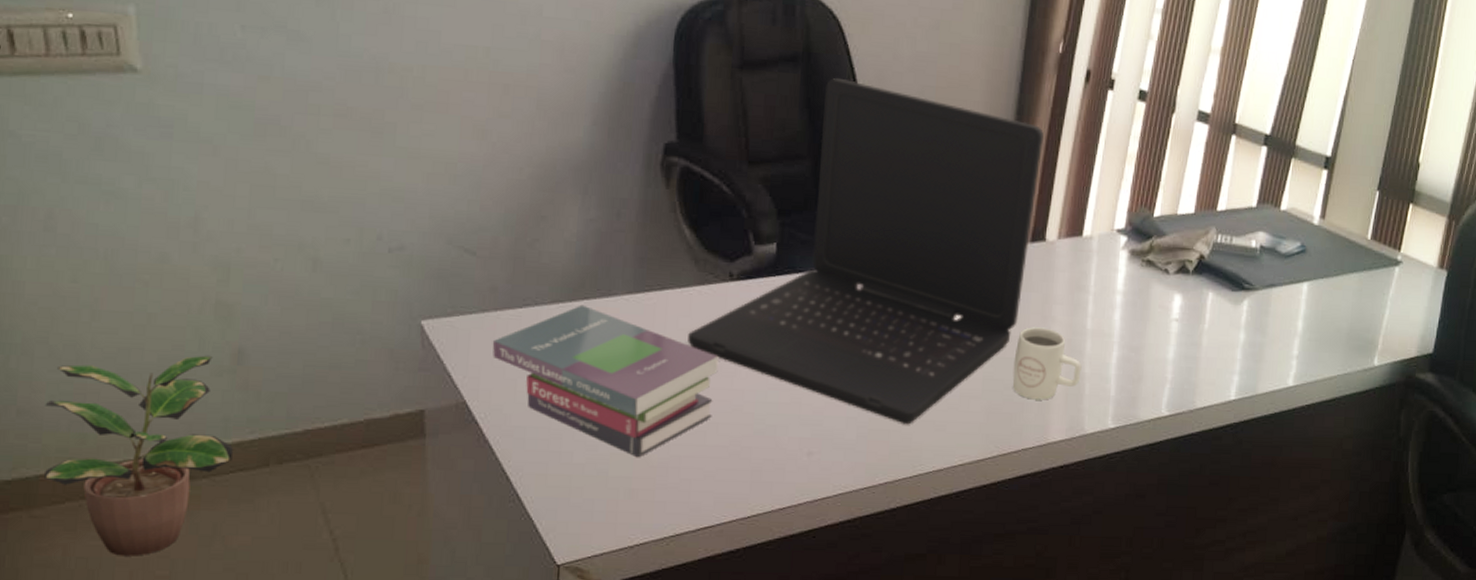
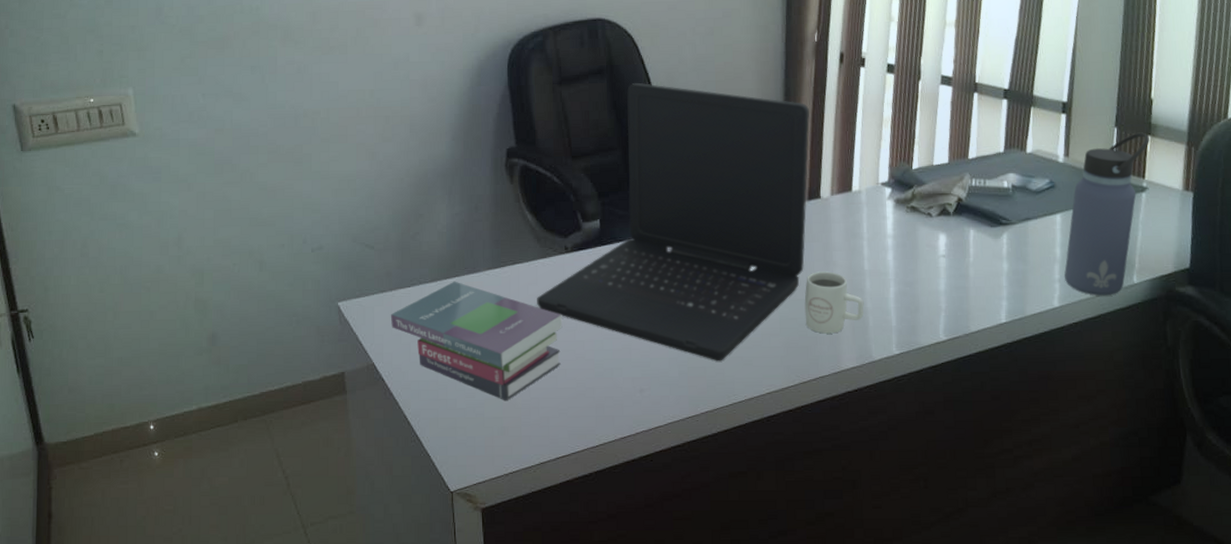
potted plant: present [44,355,233,556] -> none [86,340,212,496]
water bottle: none [1303,199,1412,378] -> present [1064,132,1150,296]

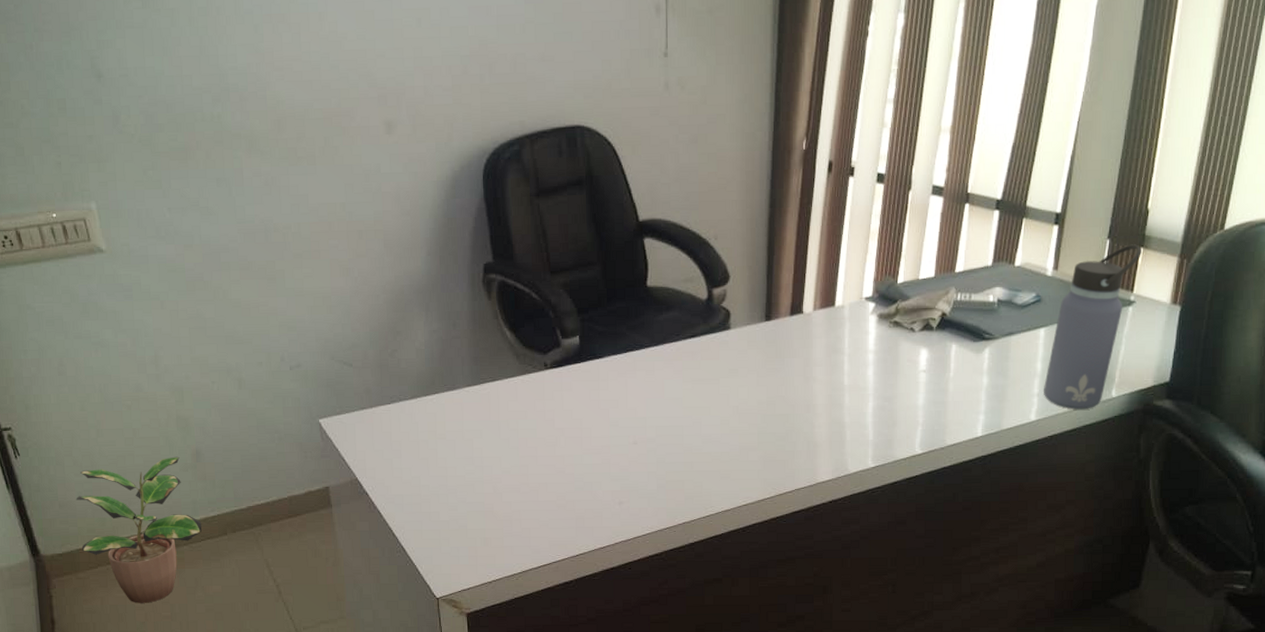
potted plant: none [86,340,212,496] -> present [76,456,202,603]
books: present [390,281,563,401] -> none [371,398,543,514]
laptop: present [537,83,810,362] -> none [517,195,795,475]
mug: present [804,271,864,334] -> none [783,387,842,448]

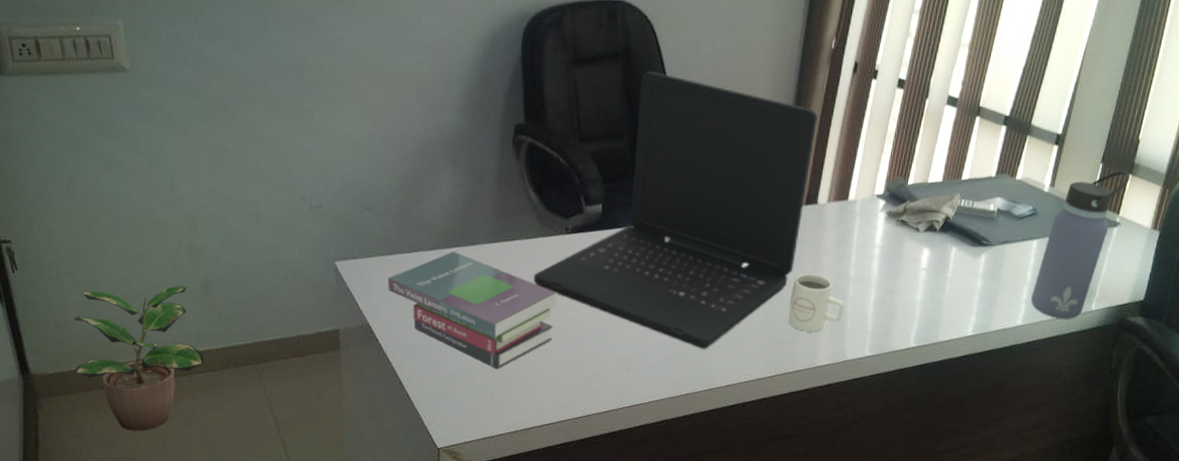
books: none [371,398,543,514] -> present [387,251,558,370]
laptop: none [517,195,795,475] -> present [534,71,818,349]
mug: none [783,387,842,448] -> present [788,273,845,332]

